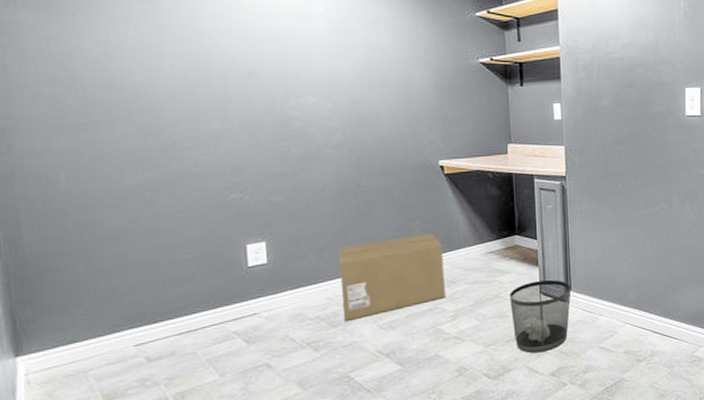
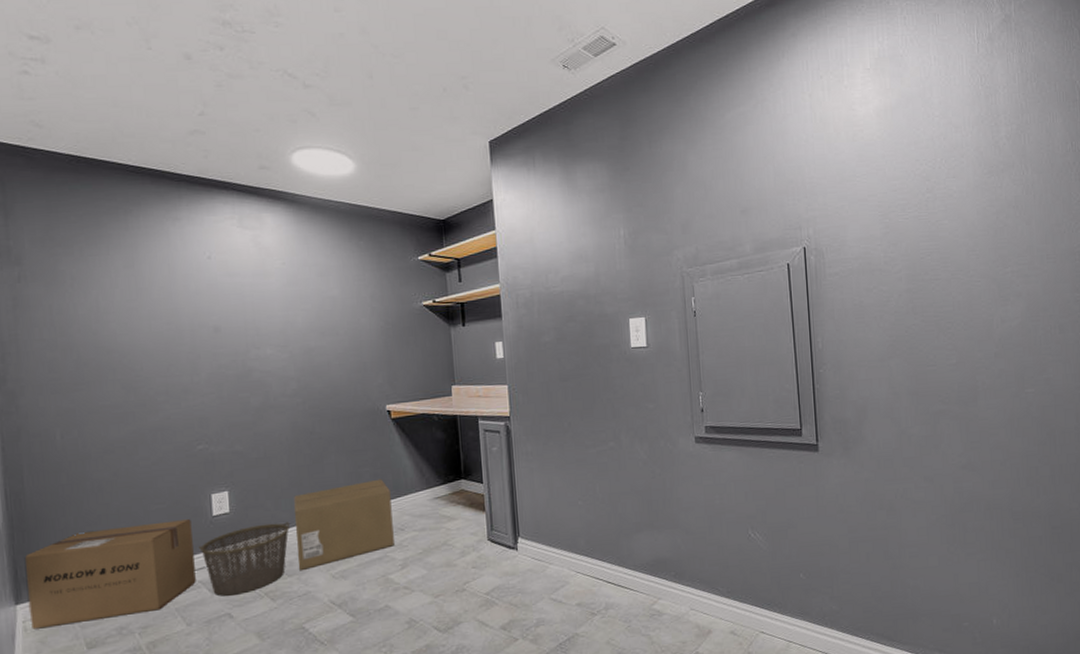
box: none [25,270,230,382] -> present [25,519,196,629]
basket: none [233,274,335,347] -> present [199,522,290,596]
waste bin: present [510,279,571,353] -> none [457,526,520,605]

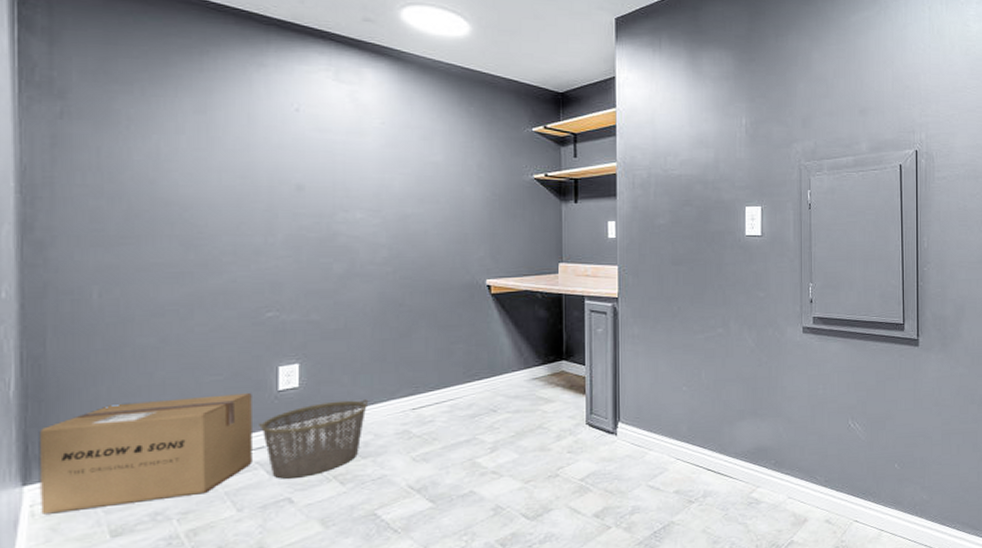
box: present [294,479,394,571] -> none [375,357,485,453]

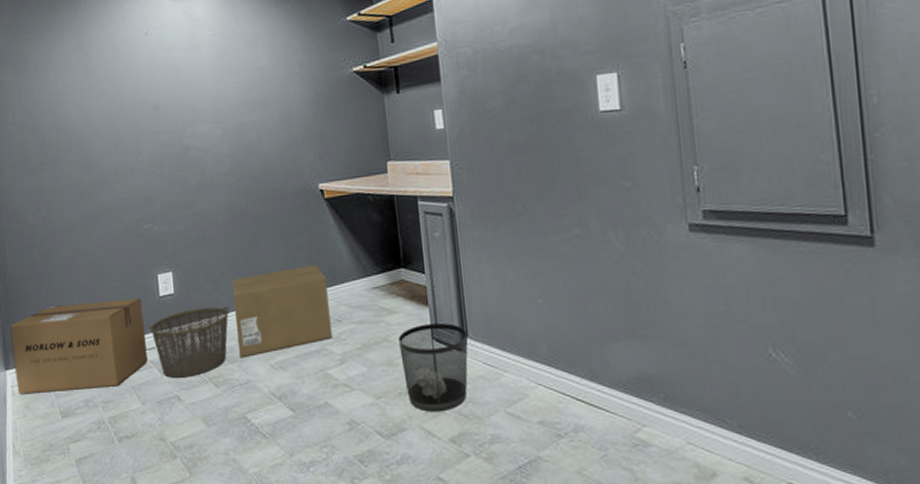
box: none [375,357,485,453] -> present [232,264,332,358]
waste bin: none [554,409,620,491] -> present [398,322,468,412]

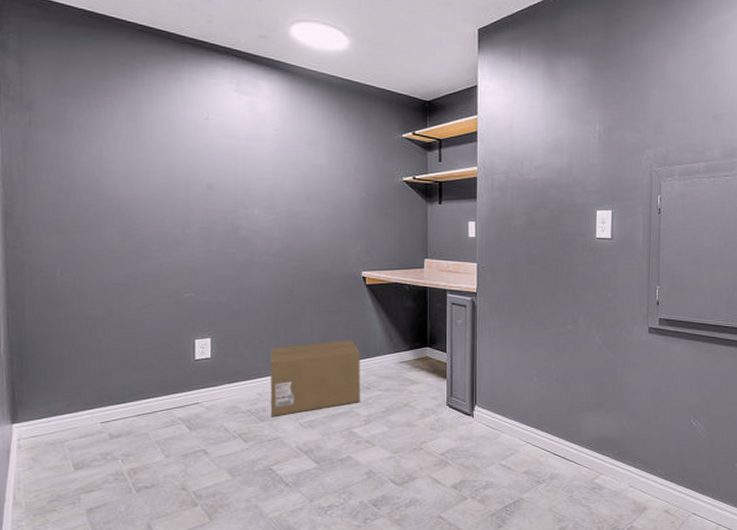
box: present [11,299,148,394] -> none [23,361,176,447]
basket: present [149,306,230,378] -> none [181,371,266,434]
waste bin: present [398,322,468,412] -> none [418,392,476,464]

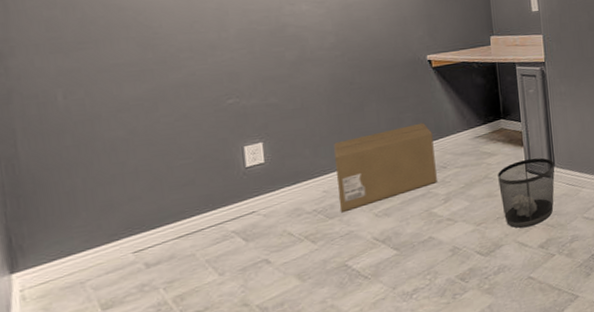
waste bin: none [418,392,476,464] -> present [498,157,555,228]

